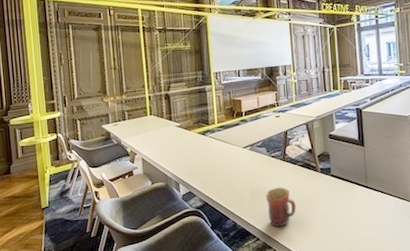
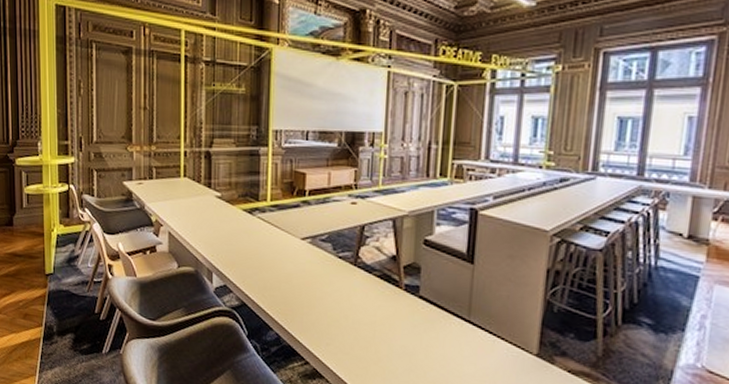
mug: present [265,187,296,227] -> none [323,300,364,353]

